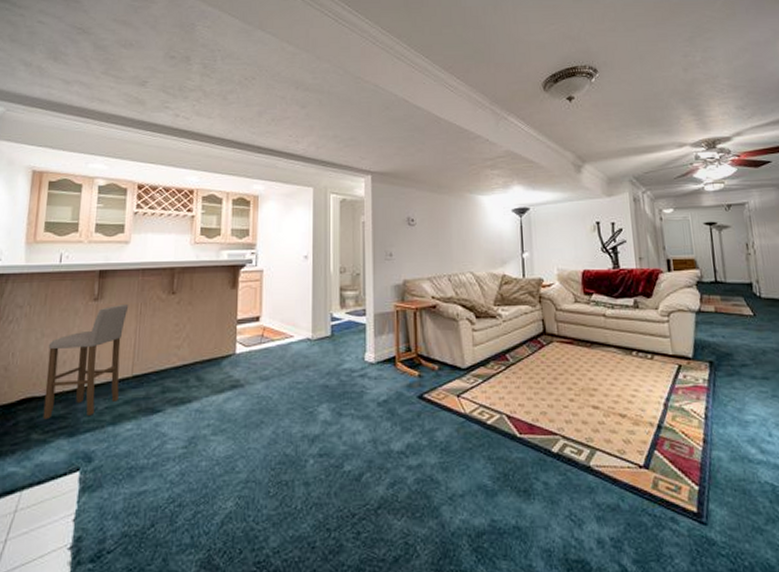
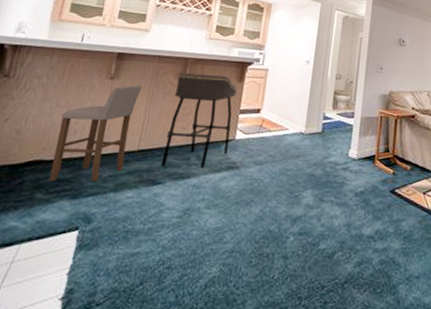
bar stool: none [158,283,231,392] -> present [160,72,237,168]

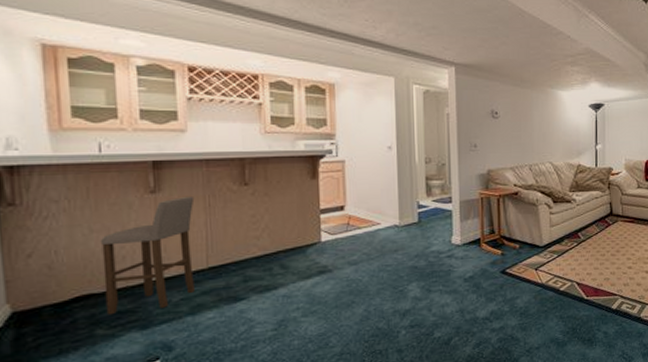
bar stool: present [160,72,237,168] -> none [236,173,316,282]

